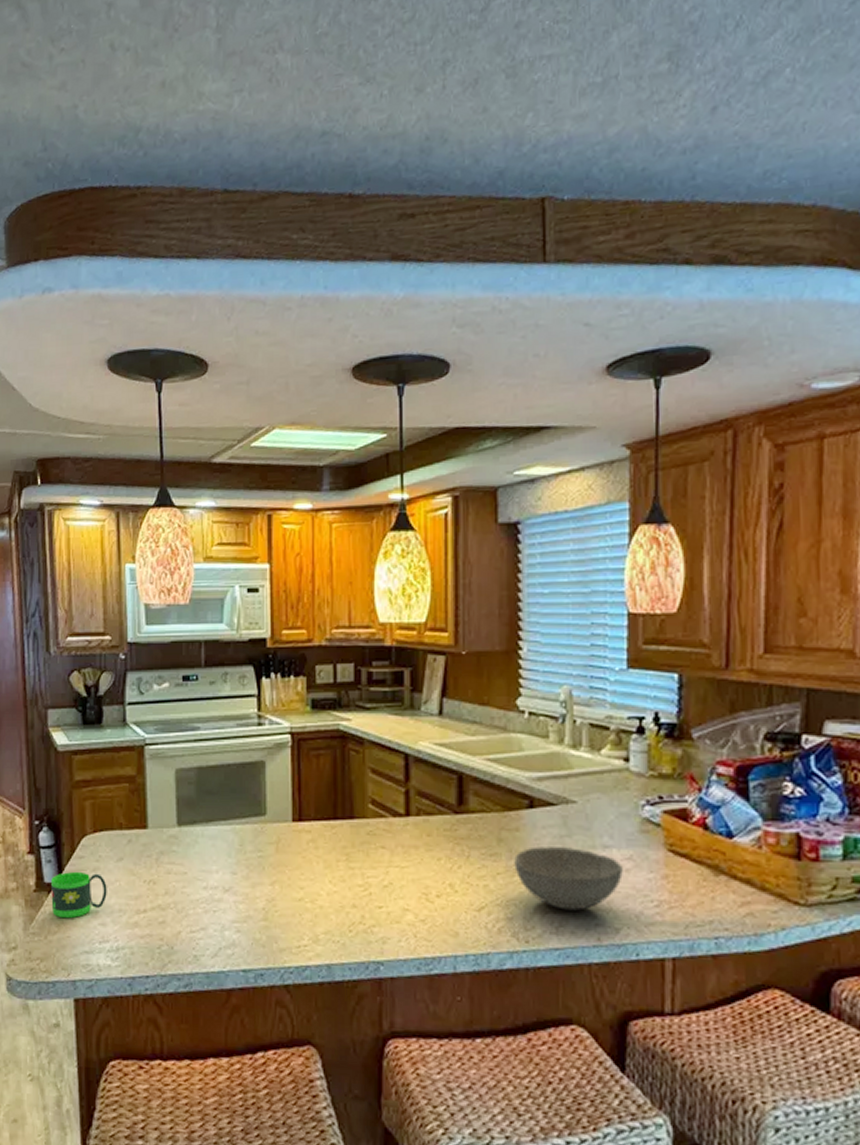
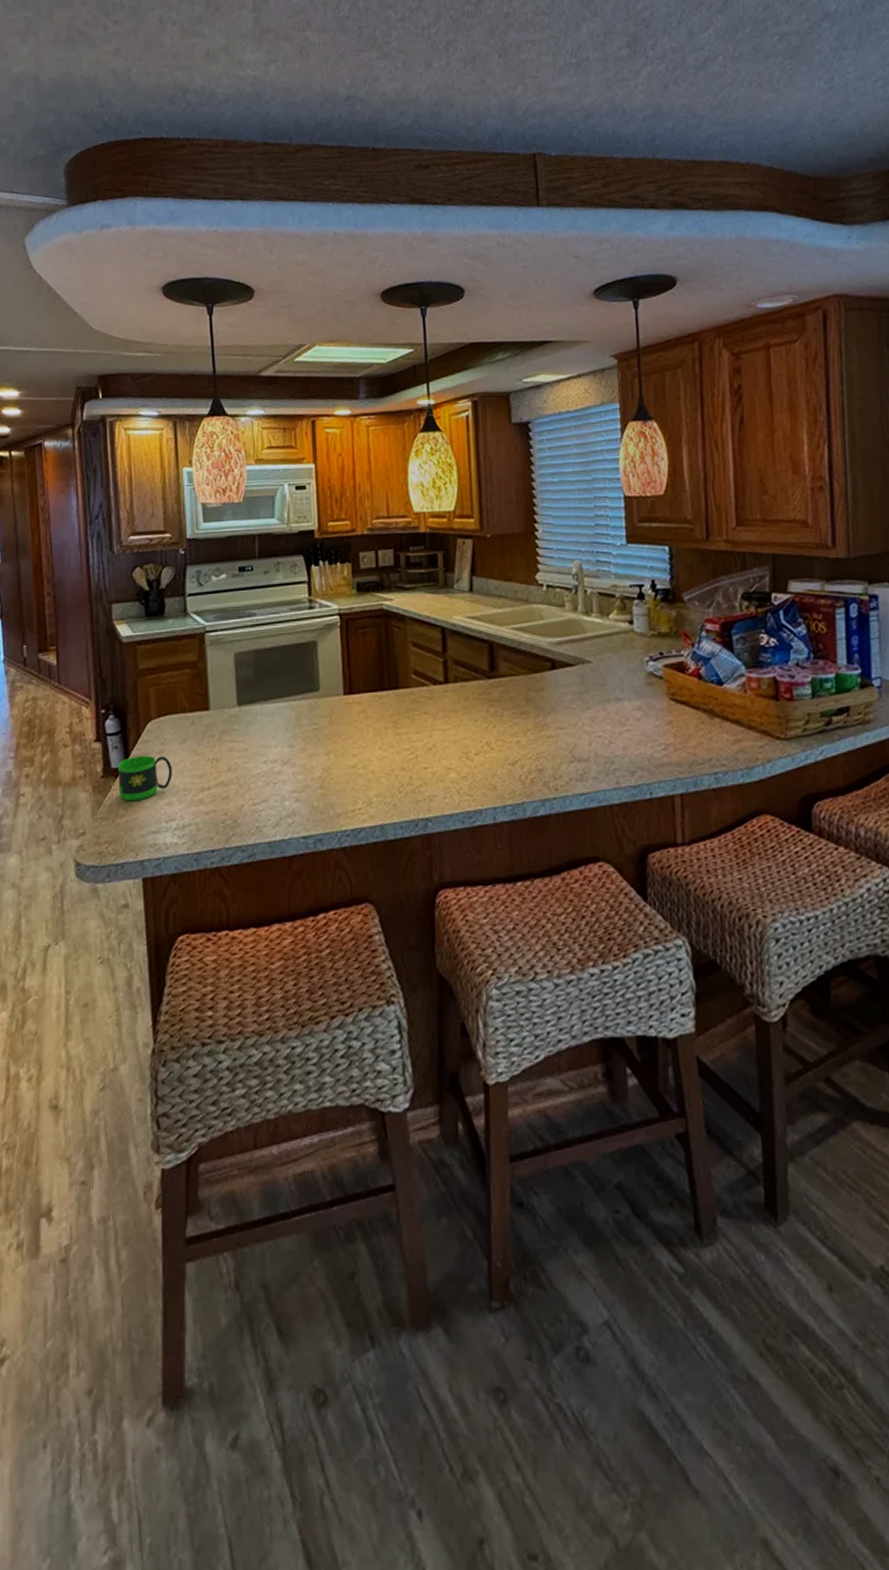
bowl: present [514,847,623,911] -> none [541,702,634,759]

